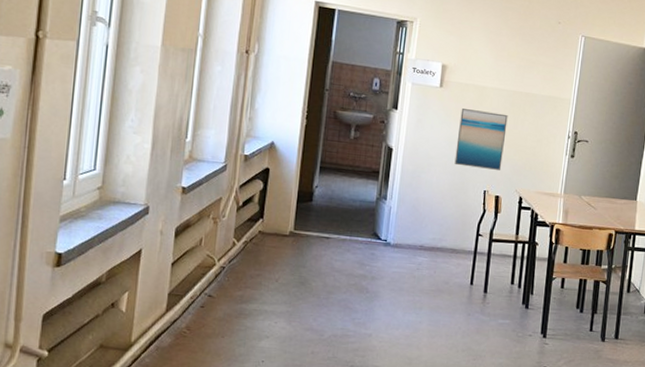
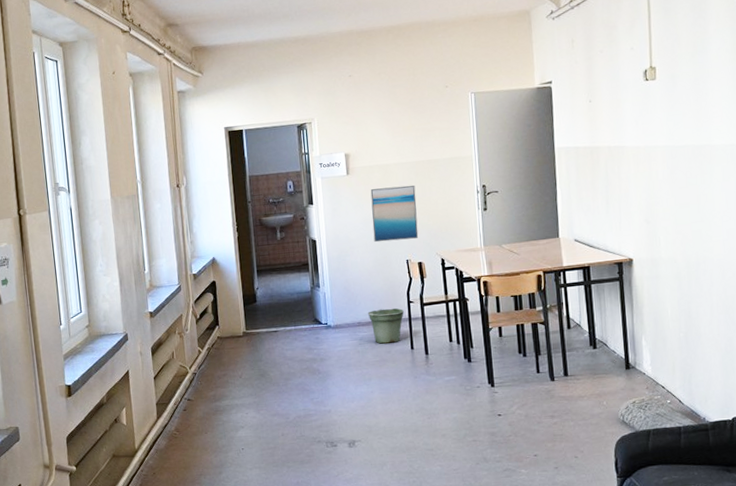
flower pot: none [432,235,471,275] -> present [367,308,404,344]

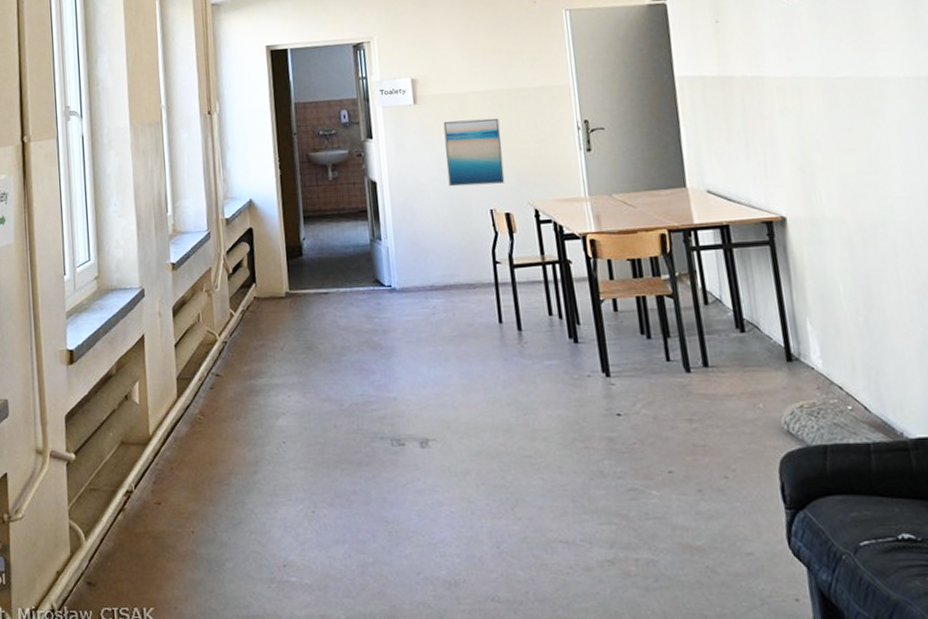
flower pot: present [367,308,404,344] -> none [442,269,489,315]

